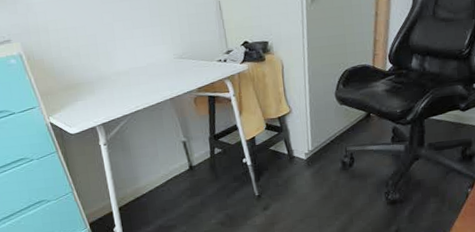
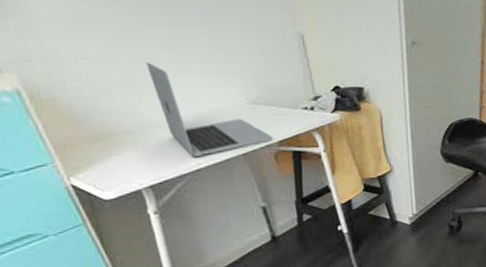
laptop: none [104,29,193,101] -> present [146,61,273,157]

